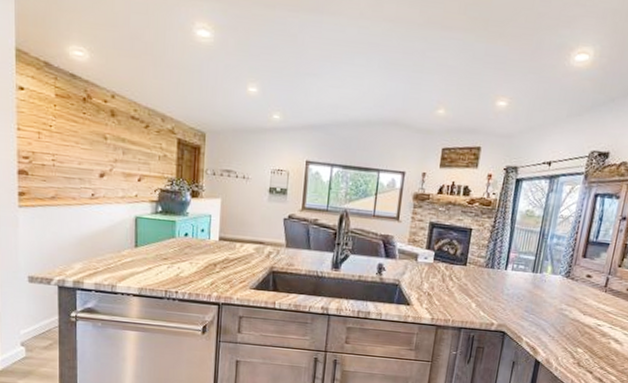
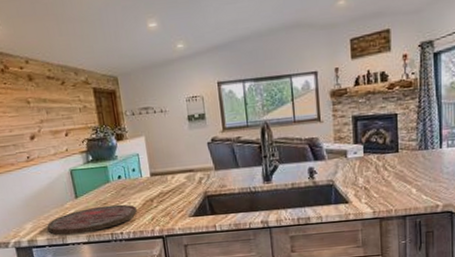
cutting board: none [98,260,197,285] -> present [47,204,137,235]

